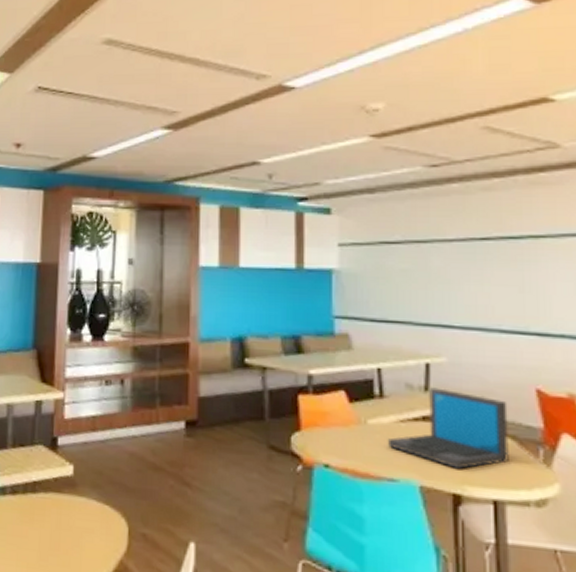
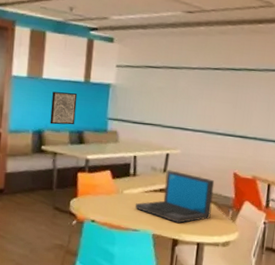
wall art: none [253,284,288,329] -> present [50,91,78,125]

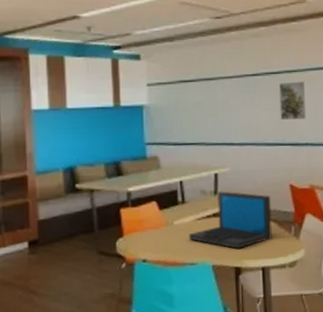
wall art: present [50,91,78,125] -> none [80,121,110,159]
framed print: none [234,79,262,115] -> present [278,81,306,120]

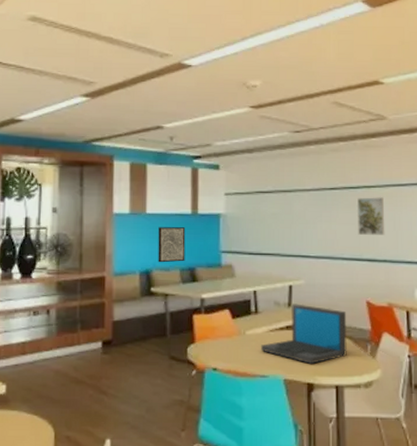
wall art: none [80,121,110,159] -> present [158,227,186,263]

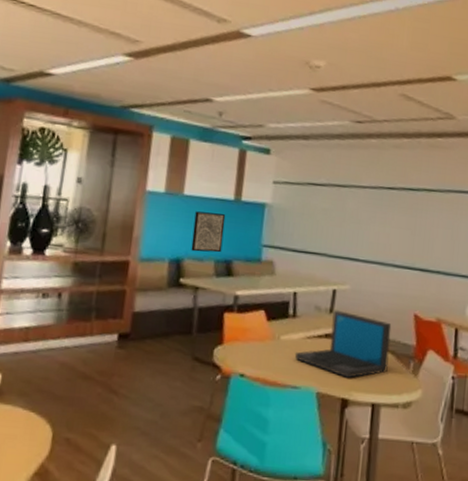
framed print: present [356,197,385,235] -> none [412,201,444,244]

